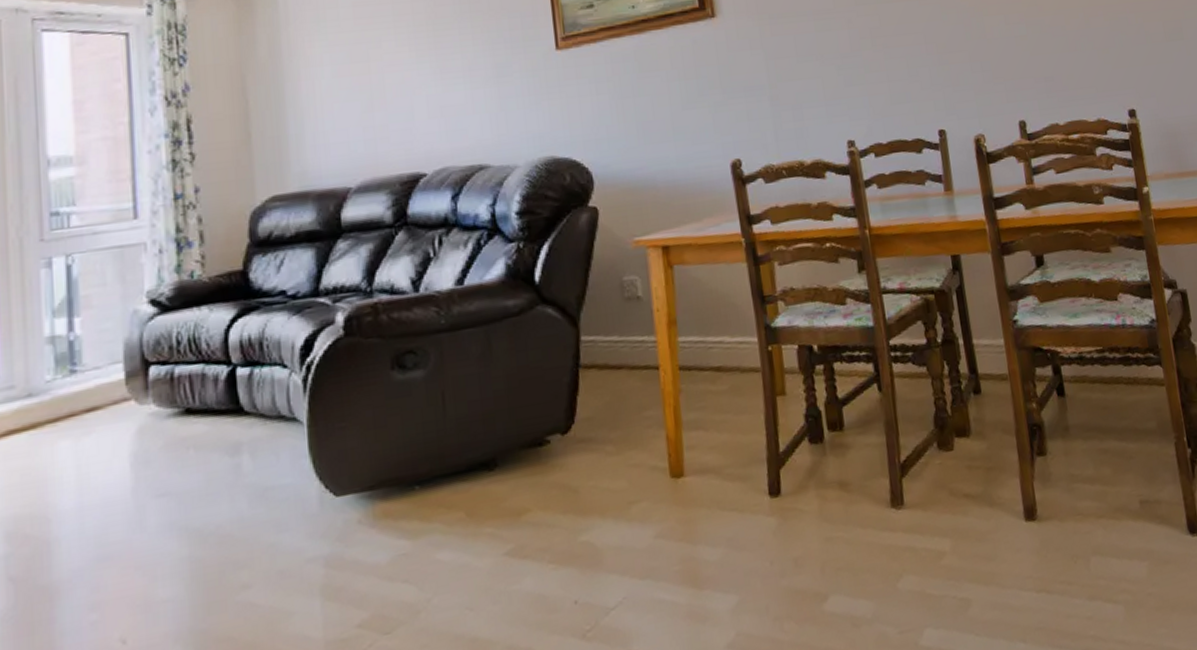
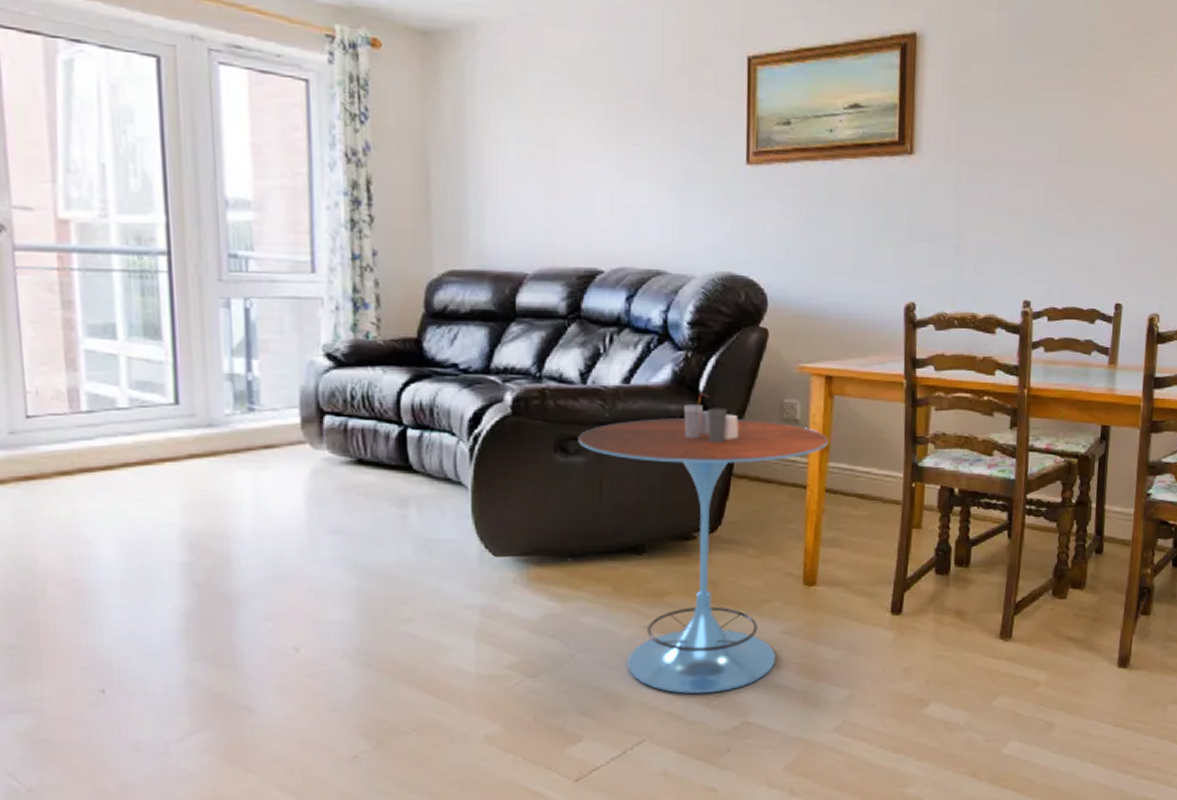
side table: none [415,283,675,628] -> present [578,393,828,694]

